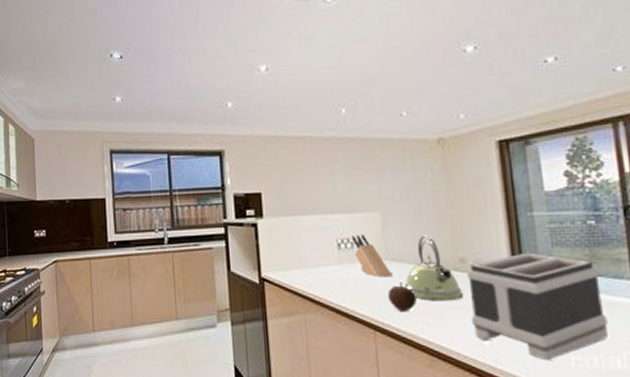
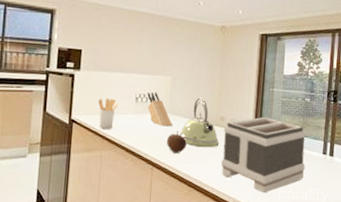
utensil holder: none [291,248,317,288] -> present [98,98,119,130]

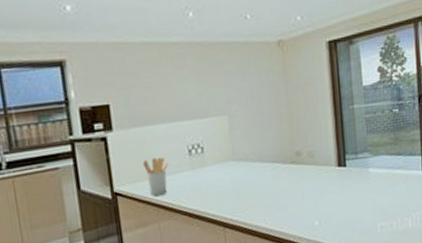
knife block: present [148,92,172,127] -> none [202,138,239,178]
fruit: present [166,131,187,153] -> none [235,179,261,207]
kettle: present [180,97,219,148] -> none [250,133,298,194]
toaster: present [221,116,306,192] -> none [302,141,404,230]

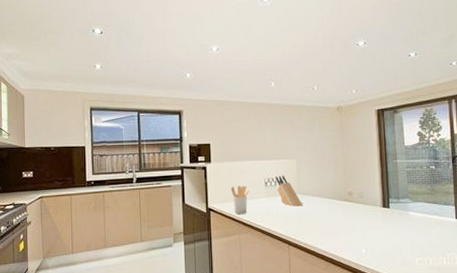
knife block: none [202,138,239,178] -> present [276,175,302,207]

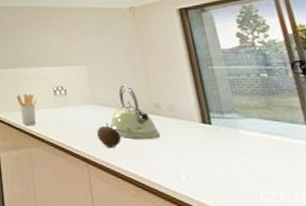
knife block: present [276,175,302,207] -> none [65,83,99,119]
fruit: none [298,209,319,231] -> present [96,123,122,148]
kettle: none [311,176,349,223] -> present [110,84,160,140]

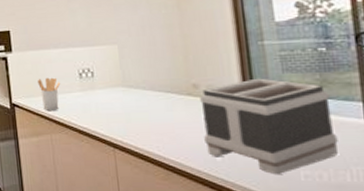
fruit: present [96,123,122,148] -> none [125,106,153,131]
kettle: present [110,84,160,140] -> none [142,64,196,123]
toaster: none [162,100,291,194] -> present [200,78,338,174]

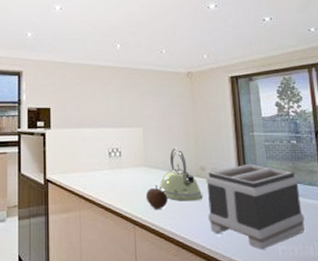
utensil holder: present [38,77,61,112] -> none [72,155,92,188]
fruit: none [125,106,153,131] -> present [145,185,168,209]
kettle: none [142,64,196,123] -> present [160,147,202,201]

